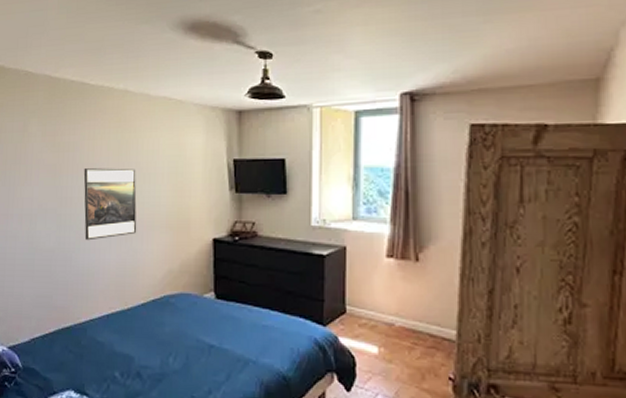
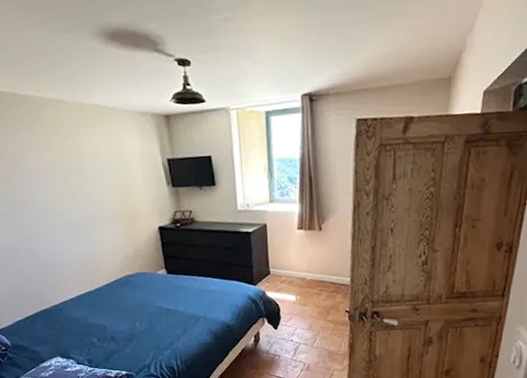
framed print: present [83,168,137,241] -> none [32,172,92,238]

